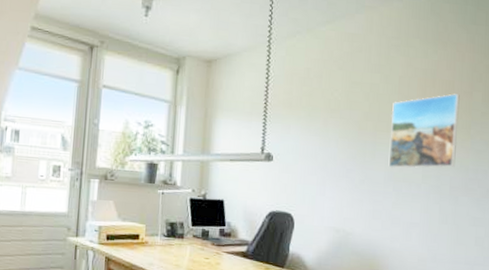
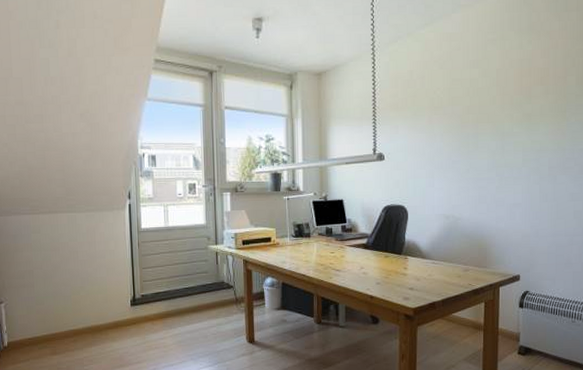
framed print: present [388,94,460,169] -> none [490,80,555,156]

